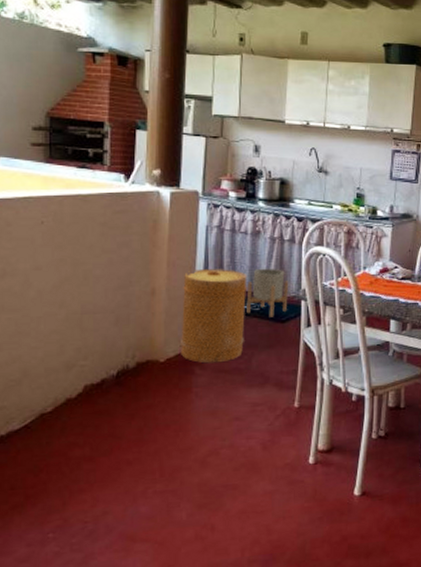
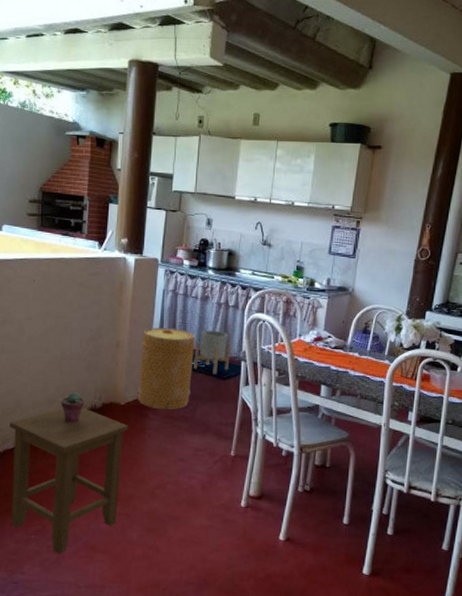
stool: none [14,370,171,552] -> present [9,408,129,554]
potted succulent: none [83,352,114,389] -> present [61,392,85,423]

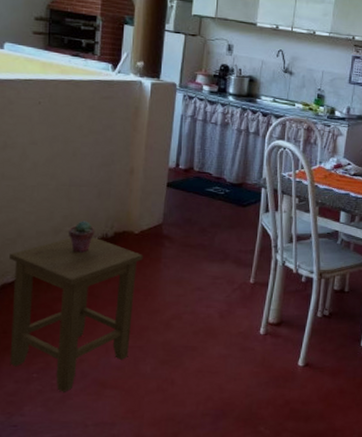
basket: present [137,327,196,410] -> none [152,153,215,238]
planter: present [194,330,232,374] -> none [212,156,252,201]

